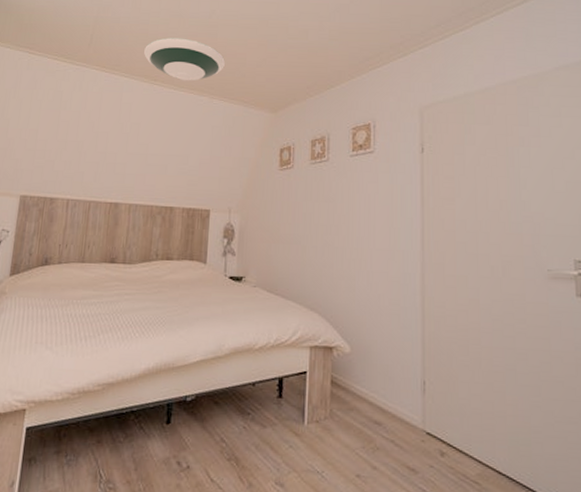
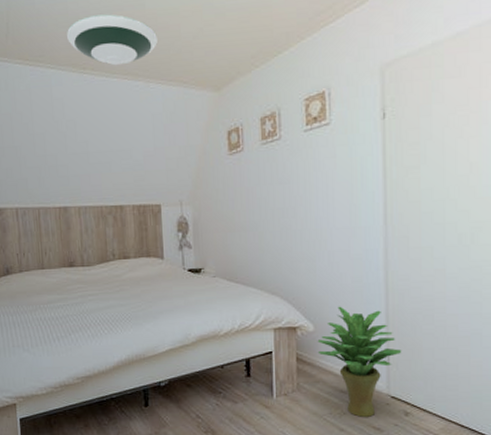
potted plant: none [353,328,438,455] -> present [317,306,402,417]

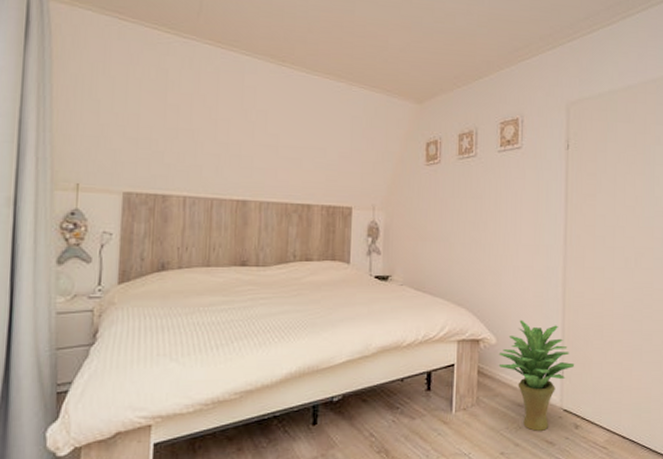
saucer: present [67,14,159,66] -> none [268,11,365,64]

